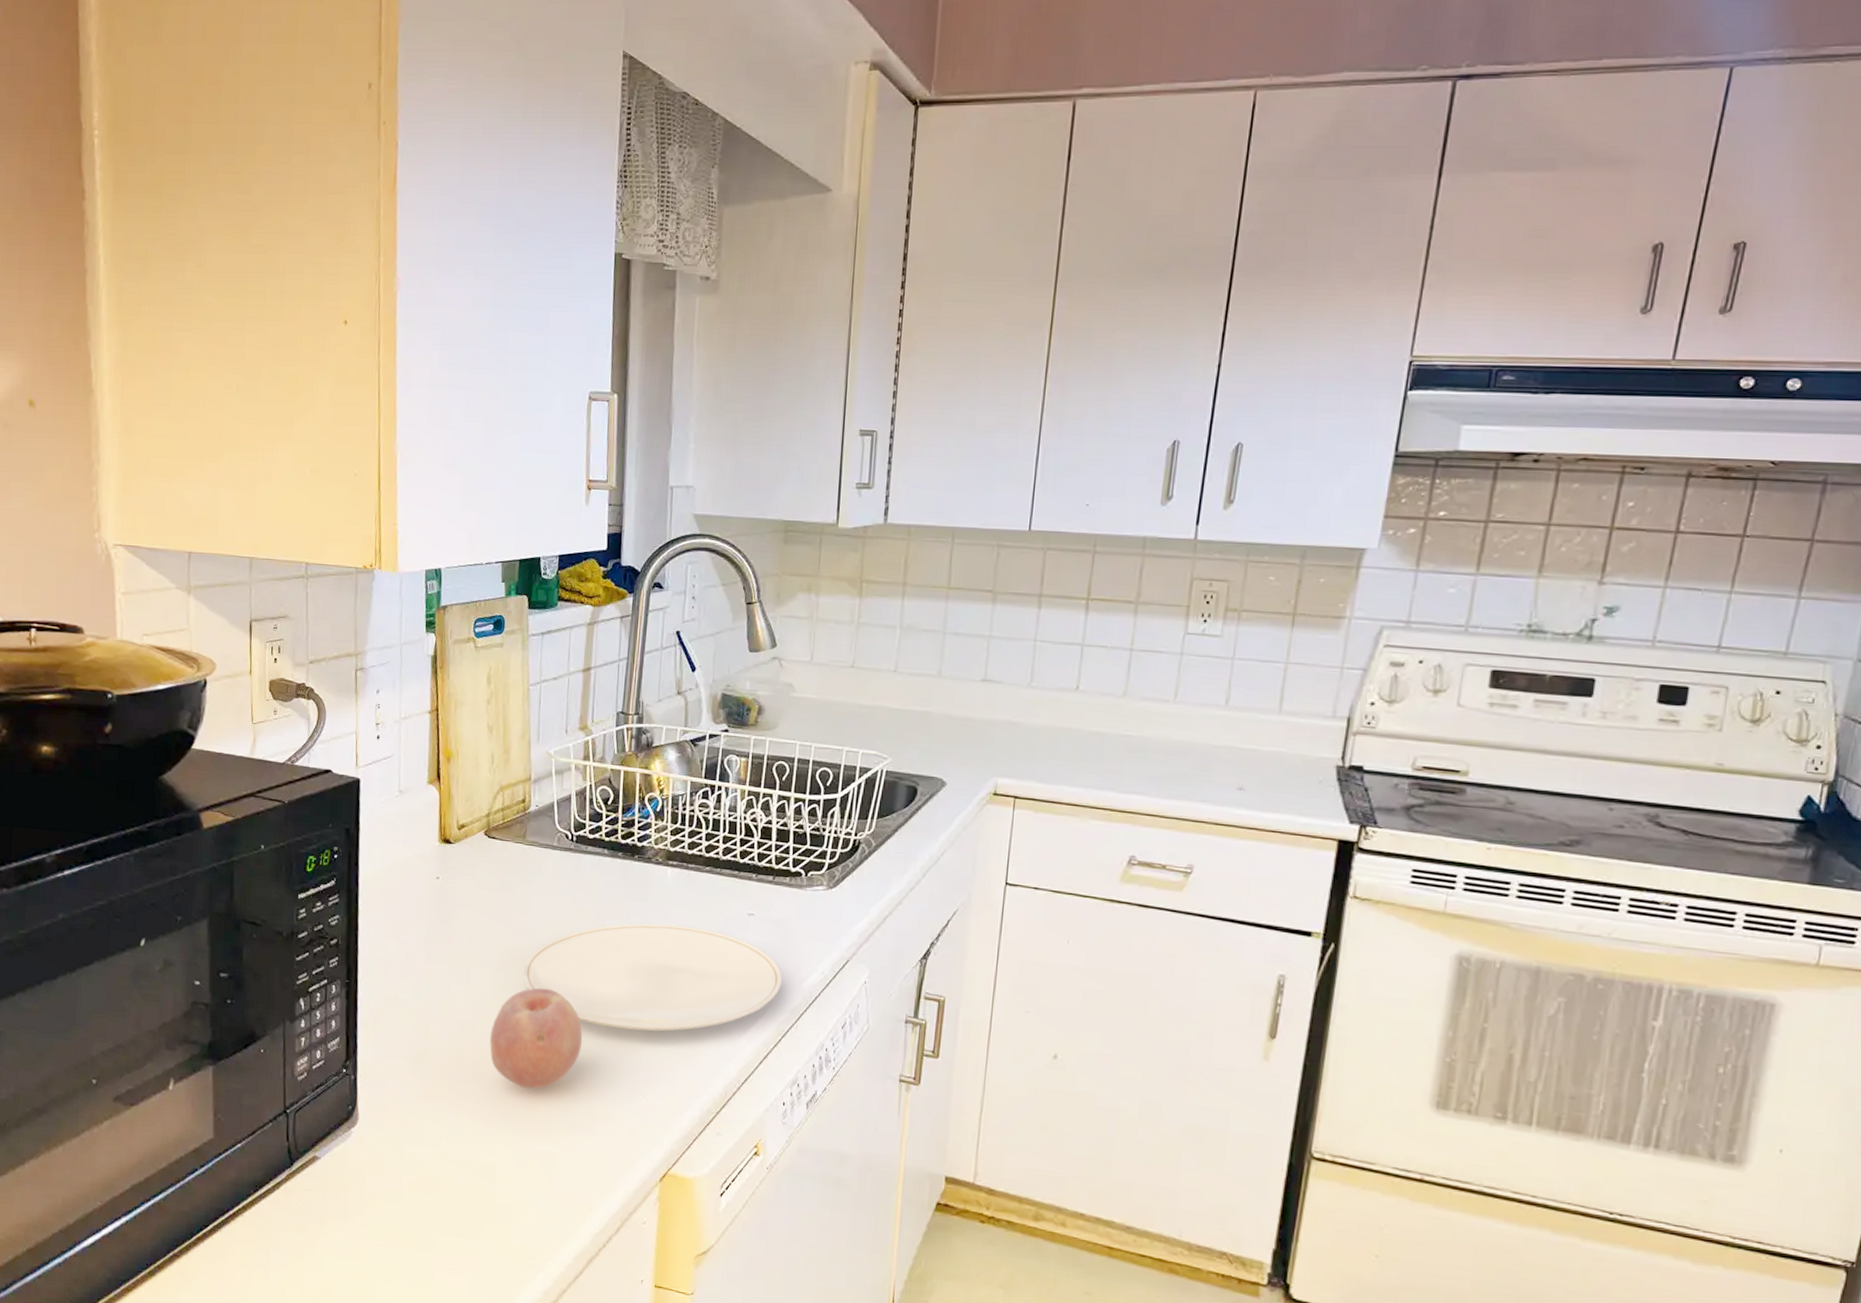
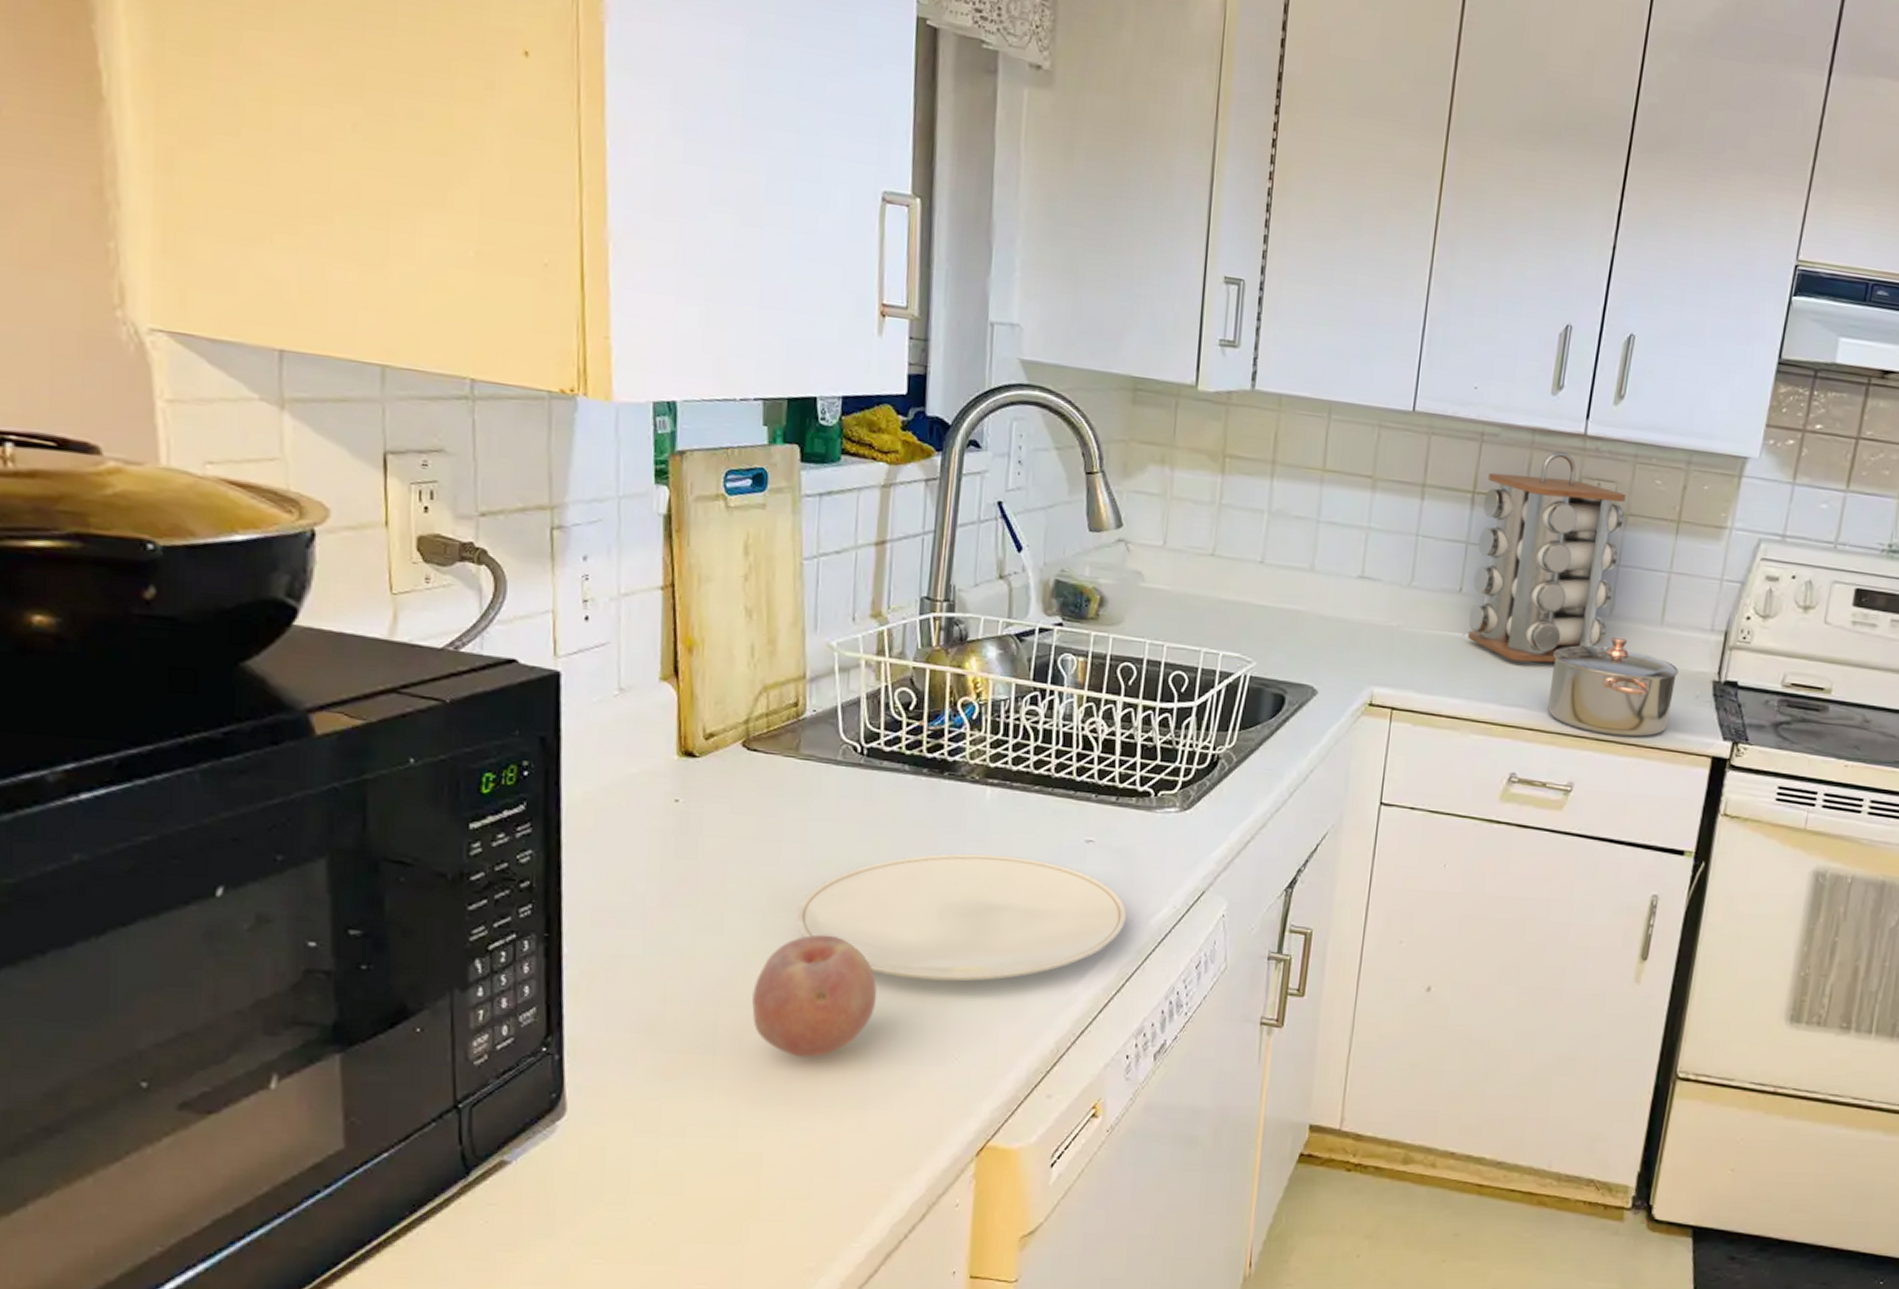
spice rack: none [1085,556,1239,754] -> present [1468,451,1626,665]
cooking pot: none [1165,726,1299,822] -> present [1547,636,1679,737]

